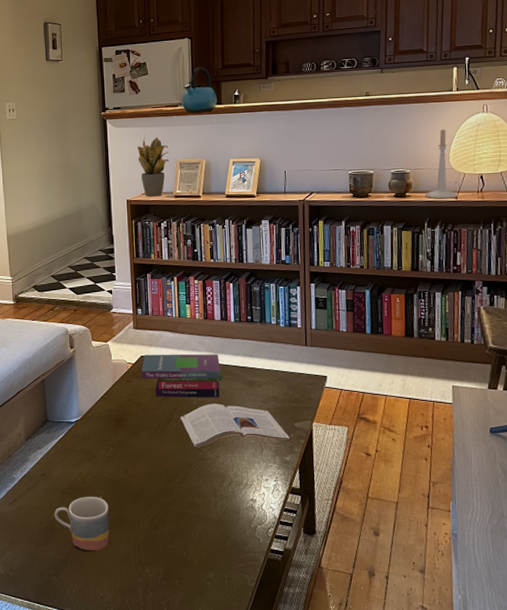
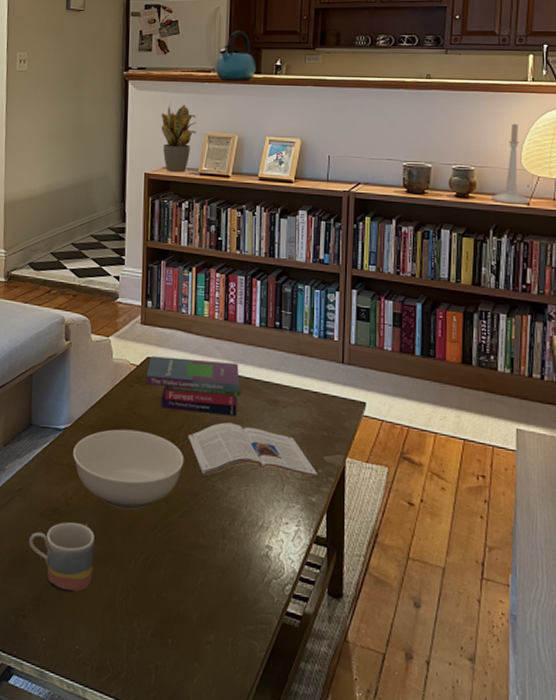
bowl: none [84,417,179,481] -> present [72,429,184,510]

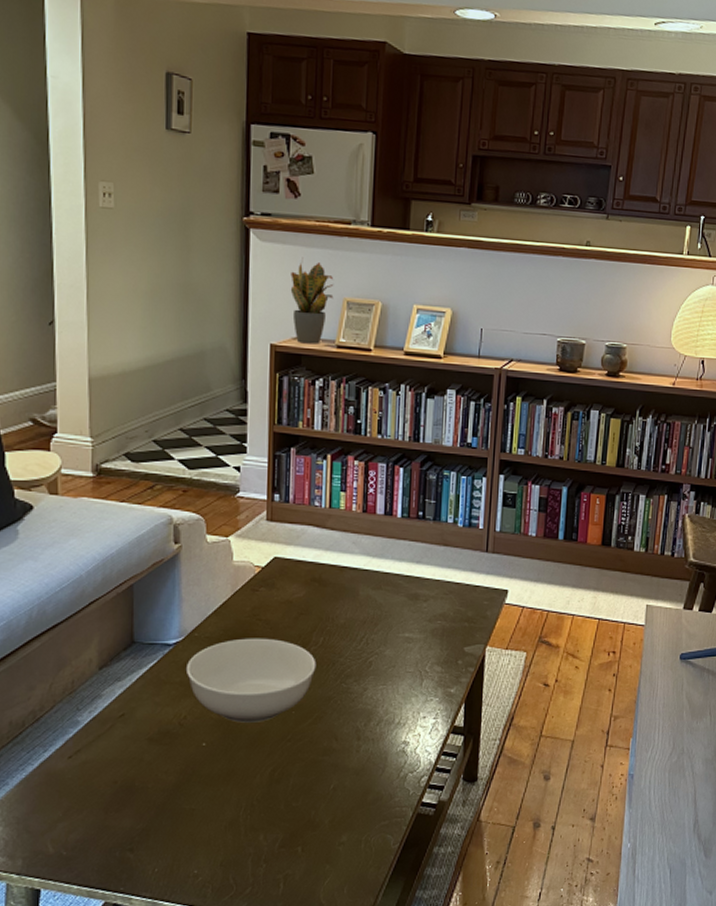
mug: present [28,522,94,592] -> none [134,744,214,817]
books: present [146,356,241,417] -> none [273,556,380,615]
magazine: present [188,422,318,478] -> none [320,622,458,680]
kettle: present [216,30,256,82] -> none [357,174,404,239]
candlestick: present [491,123,530,205] -> none [640,299,675,384]

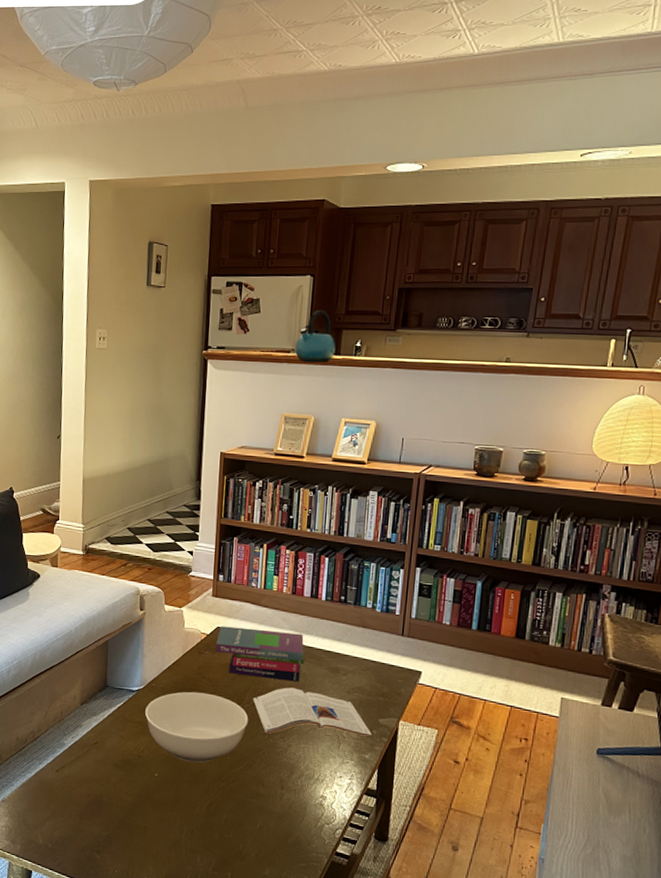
books: none [273,556,380,615] -> present [215,626,305,682]
potted plant: present [290,257,334,344] -> none [238,381,274,452]
magazine: none [320,622,458,680] -> present [252,687,373,738]
kettle: none [357,174,404,239] -> present [295,309,336,363]

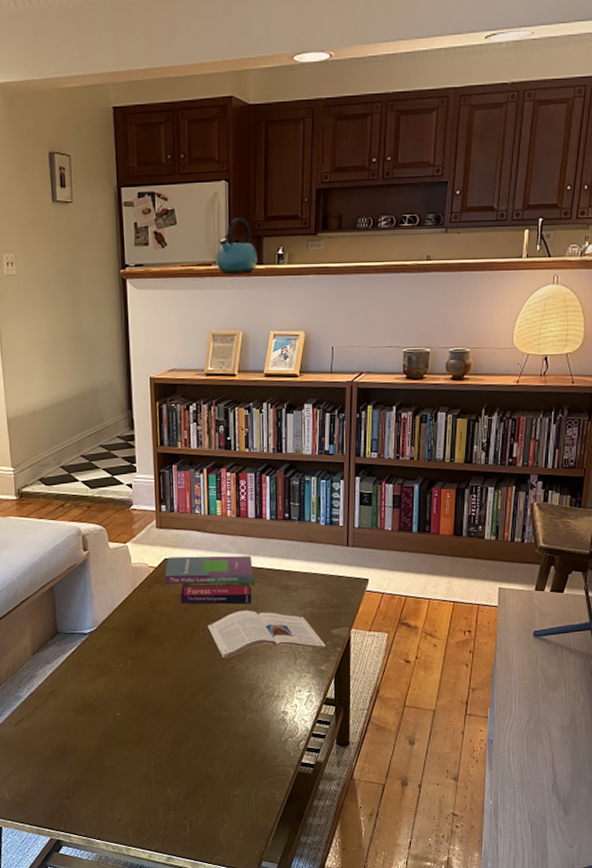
bowl: present [144,691,249,763] -> none [99,626,205,697]

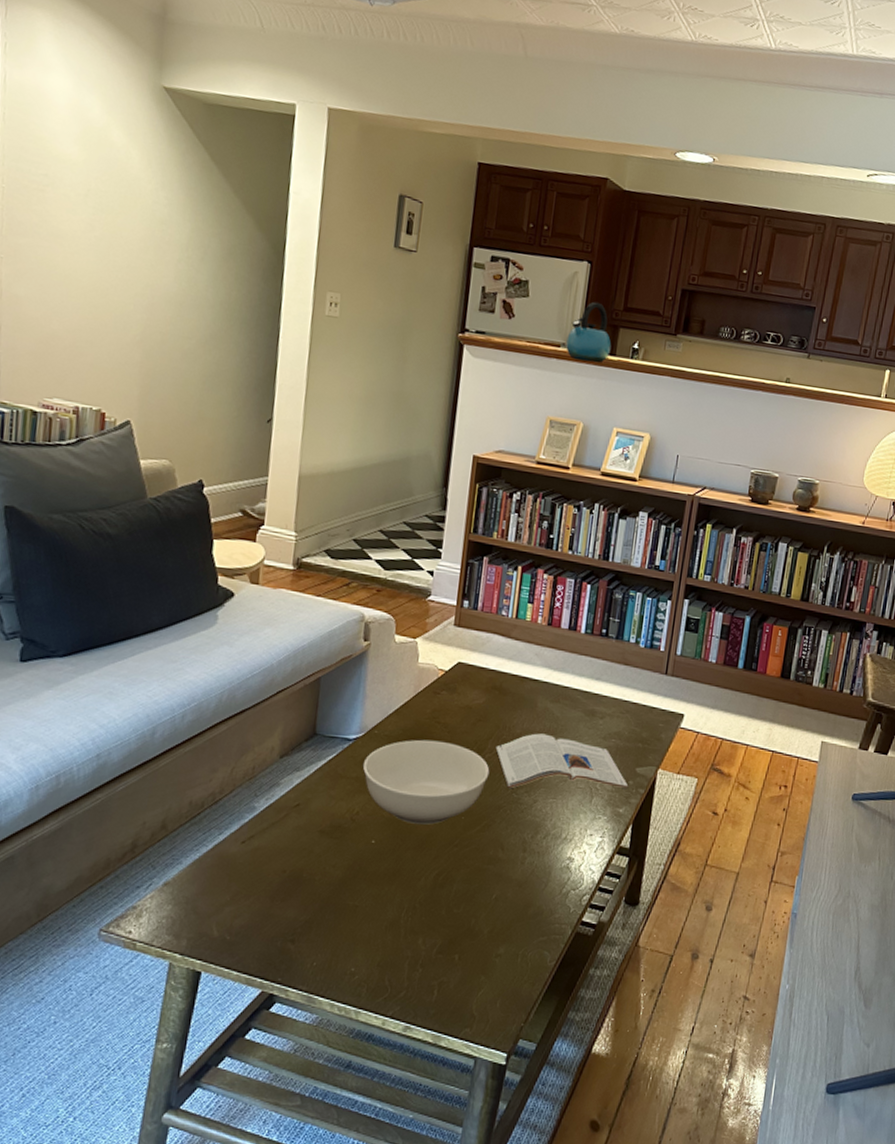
bowl: none [99,626,205,697] -> present [362,739,490,825]
books: present [165,556,255,604] -> none [454,661,559,727]

